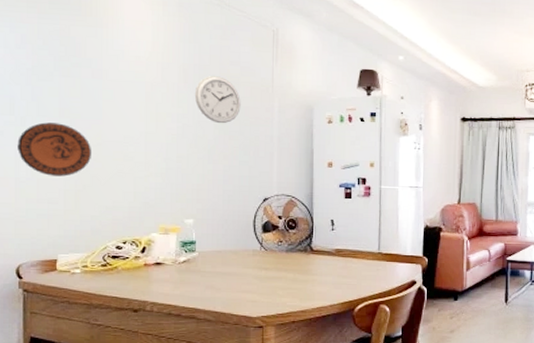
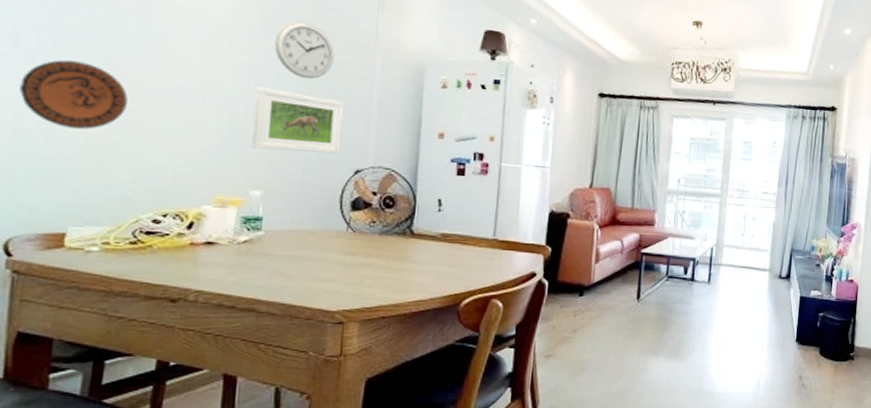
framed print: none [184,133,252,186] -> present [252,87,345,154]

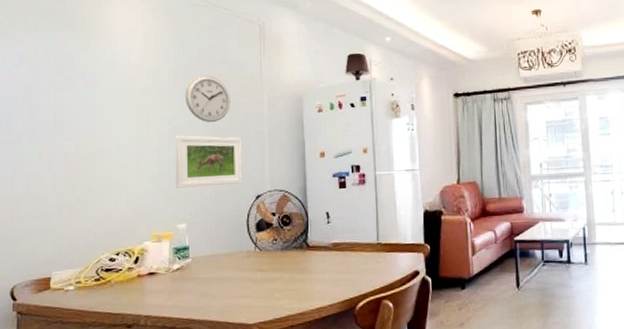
decorative plate: present [20,59,128,130] -> none [14,137,85,191]

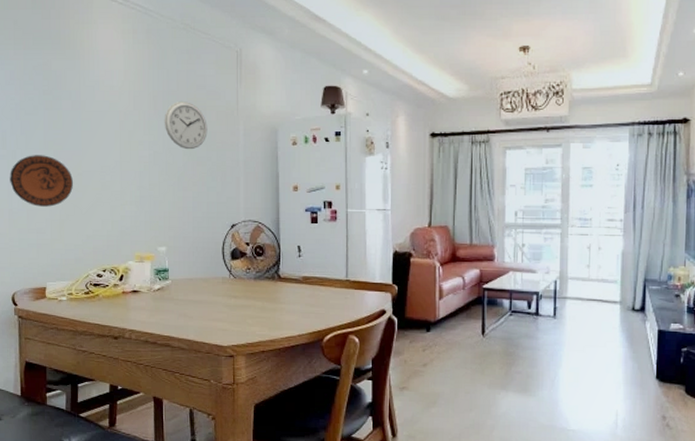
decorative plate: none [14,137,85,191] -> present [10,155,73,207]
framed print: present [176,135,243,188] -> none [156,161,219,213]

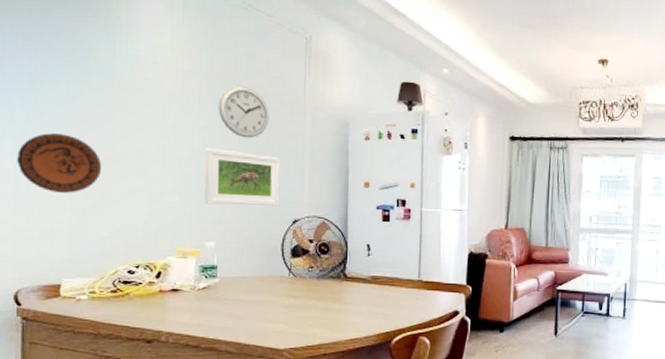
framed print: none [156,161,219,213] -> present [205,148,281,206]

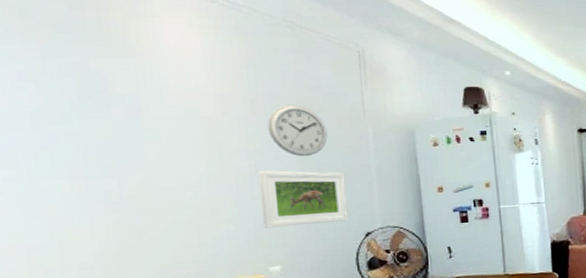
decorative plate: present [17,133,101,193] -> none [25,173,135,237]

